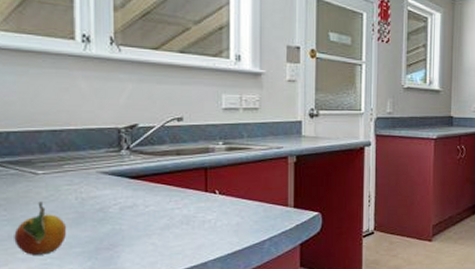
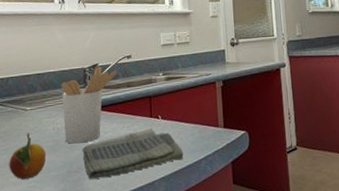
utensil holder: none [86,128,164,217] -> present [61,67,118,144]
dish towel: none [115,203,244,257] -> present [82,127,184,179]

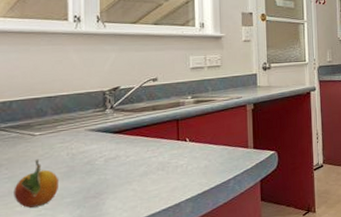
utensil holder: present [61,67,118,144] -> none [76,89,142,169]
dish towel: present [82,127,184,179] -> none [101,150,212,204]

